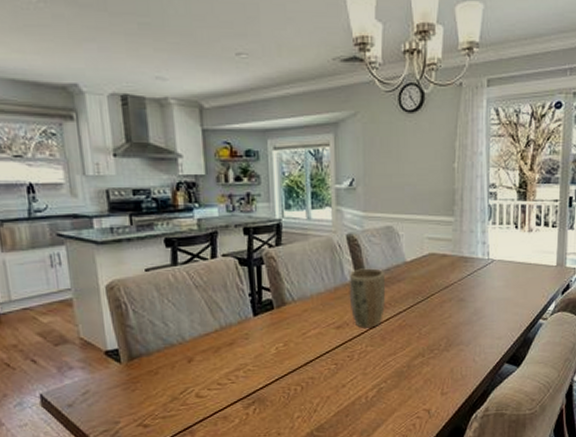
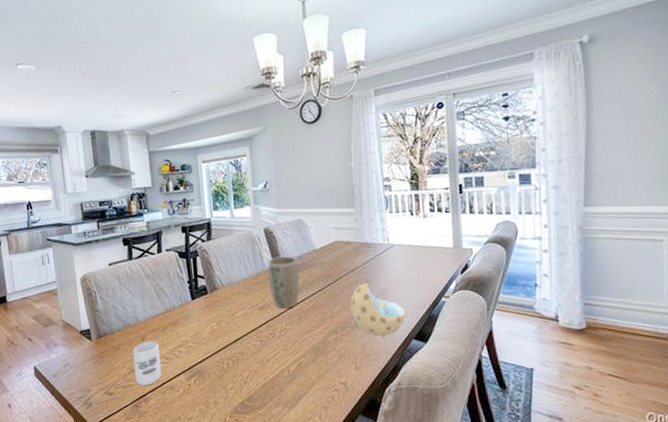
cup: none [176,364,213,416] -> present [133,341,162,386]
bowl: none [441,301,500,360] -> present [350,283,406,337]

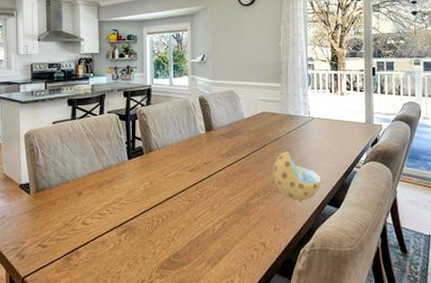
cup: present [133,341,162,386] -> none [69,197,95,240]
plant pot: present [267,256,300,309] -> none [200,123,229,172]

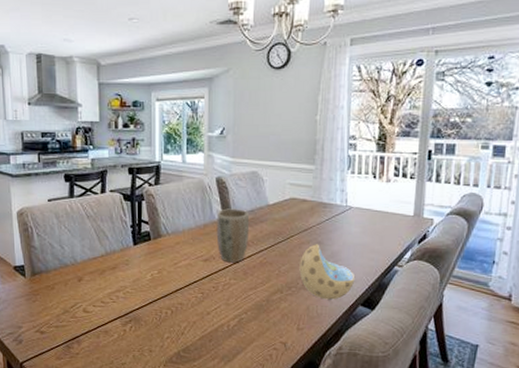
plant pot: none [200,123,229,172] -> present [216,208,250,263]

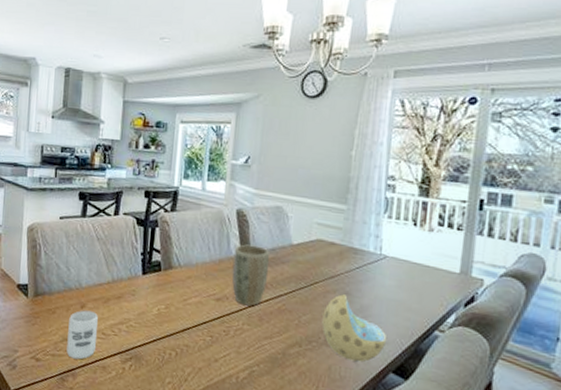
cup: none [68,283,97,328] -> present [66,310,98,360]

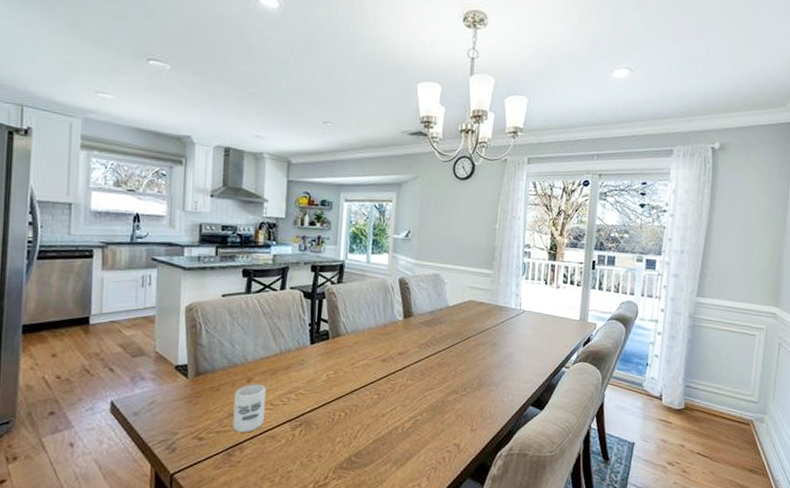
plant pot: present [232,244,269,306] -> none [396,309,429,363]
bowl: present [321,294,387,362] -> none [474,345,527,400]

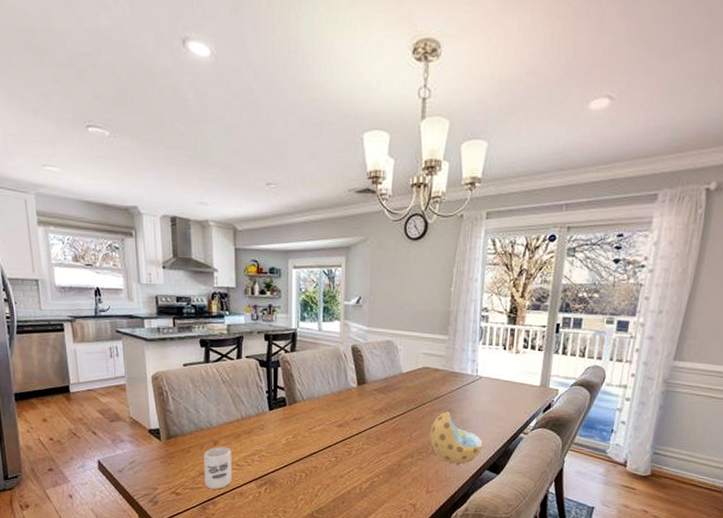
bowl: none [474,345,527,400] -> present [429,411,483,465]

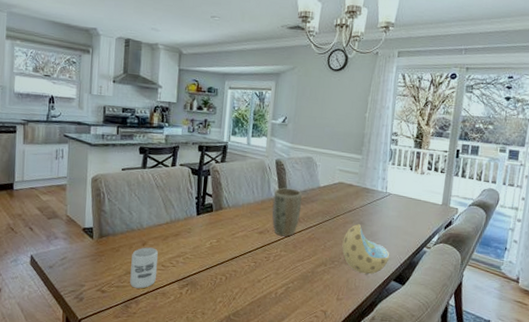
plant pot: none [350,376,383,429] -> present [272,188,302,237]

